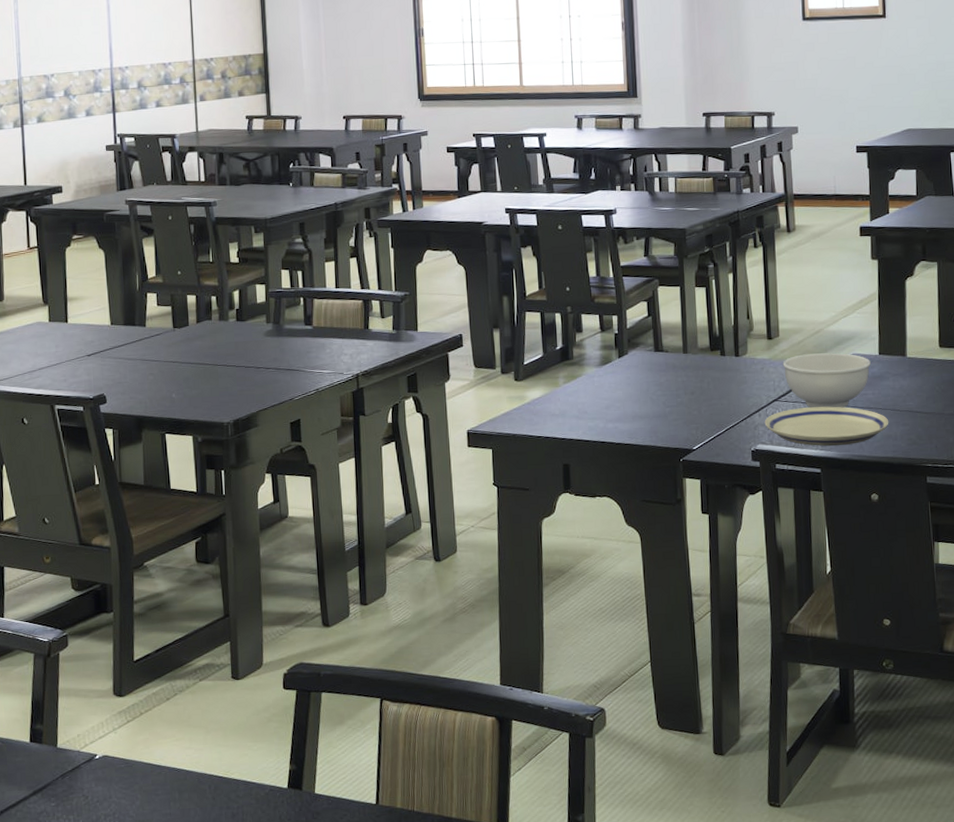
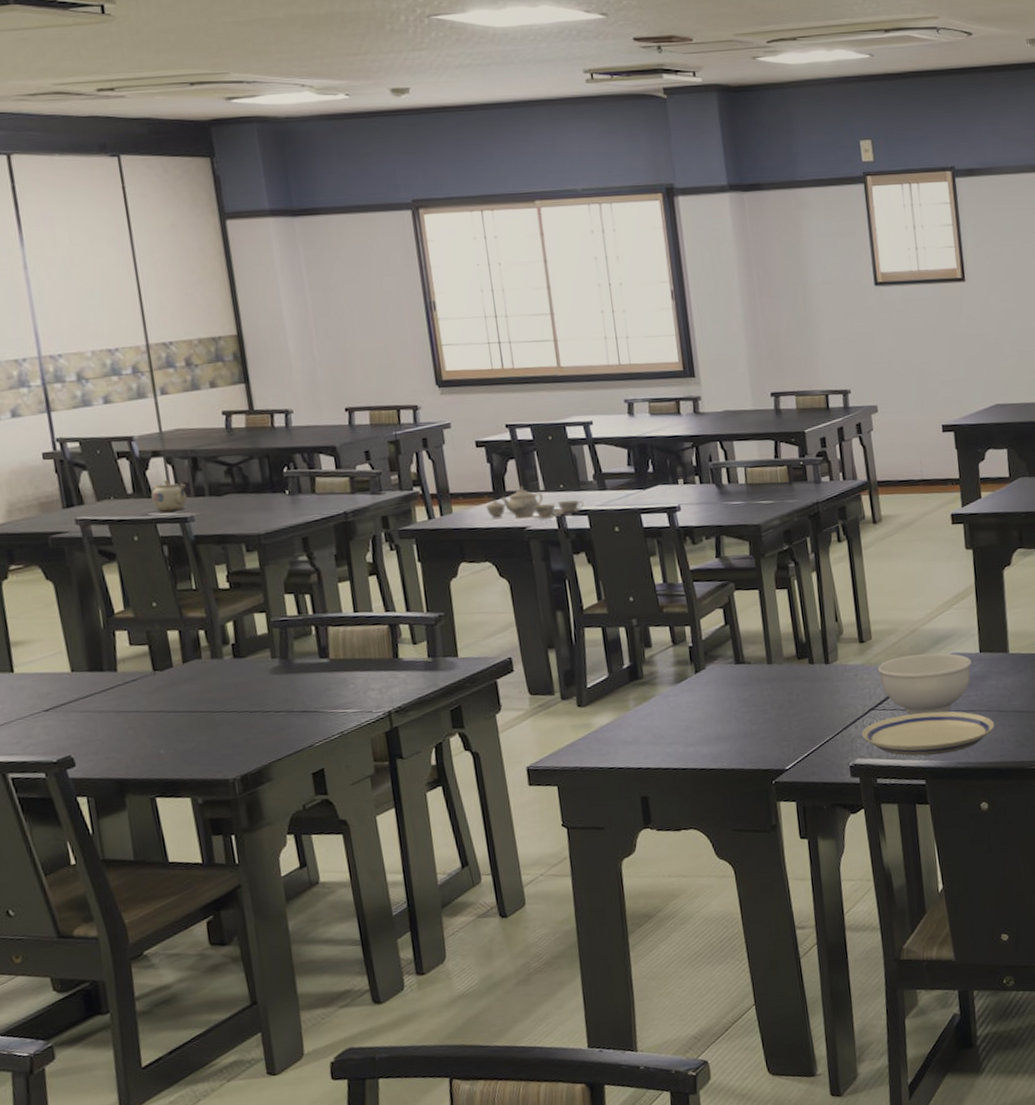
teapot: none [185,171,213,197] -> present [151,480,187,512]
tea set: none [451,187,534,217] -> present [486,487,584,521]

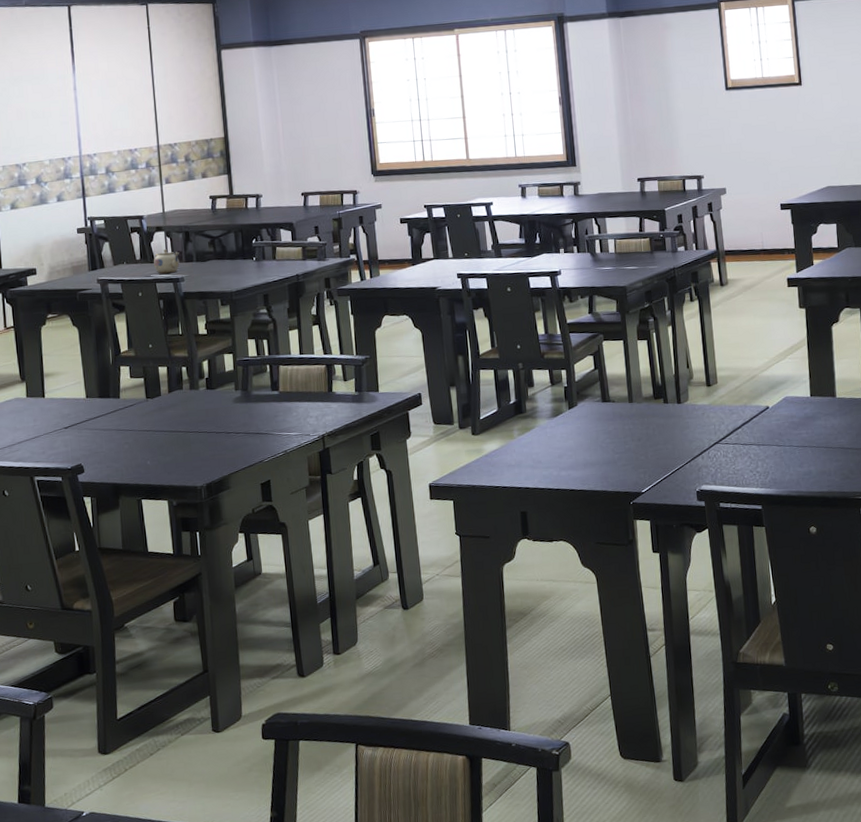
tea set: present [486,487,584,521] -> none [406,255,484,282]
plate: present [861,711,995,756] -> none [707,446,823,484]
soup bowl: present [877,653,972,715] -> none [722,396,803,449]

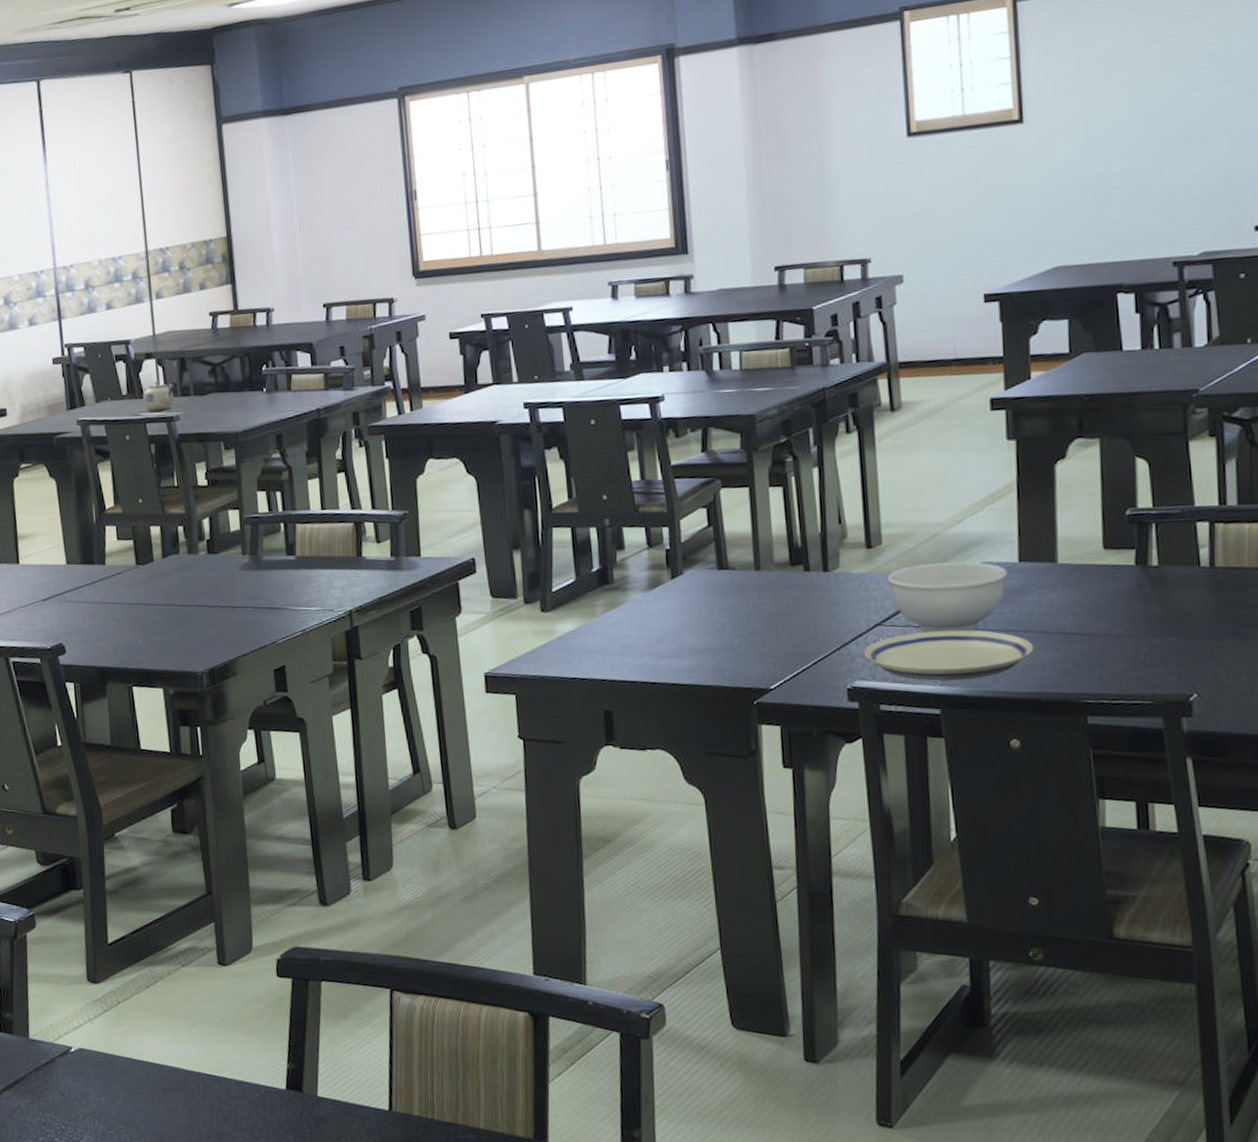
plate: none [707,446,823,484] -> present [864,629,1034,681]
soup bowl: none [722,396,803,449] -> present [887,561,1008,634]

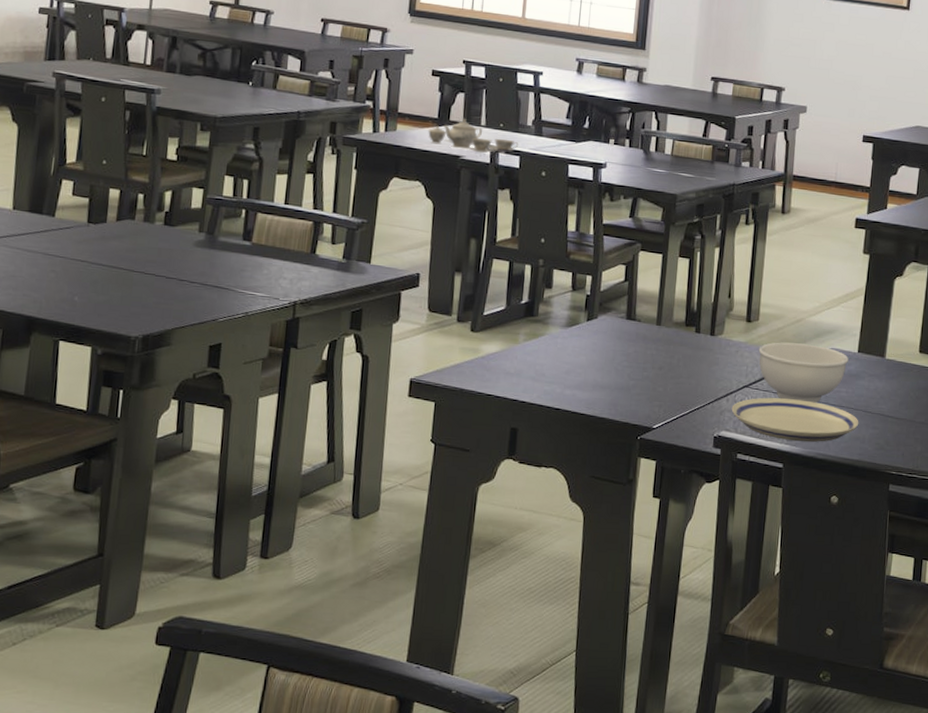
teapot: present [143,381,174,412] -> none [127,52,161,82]
tea set: none [457,379,559,414] -> present [428,119,519,154]

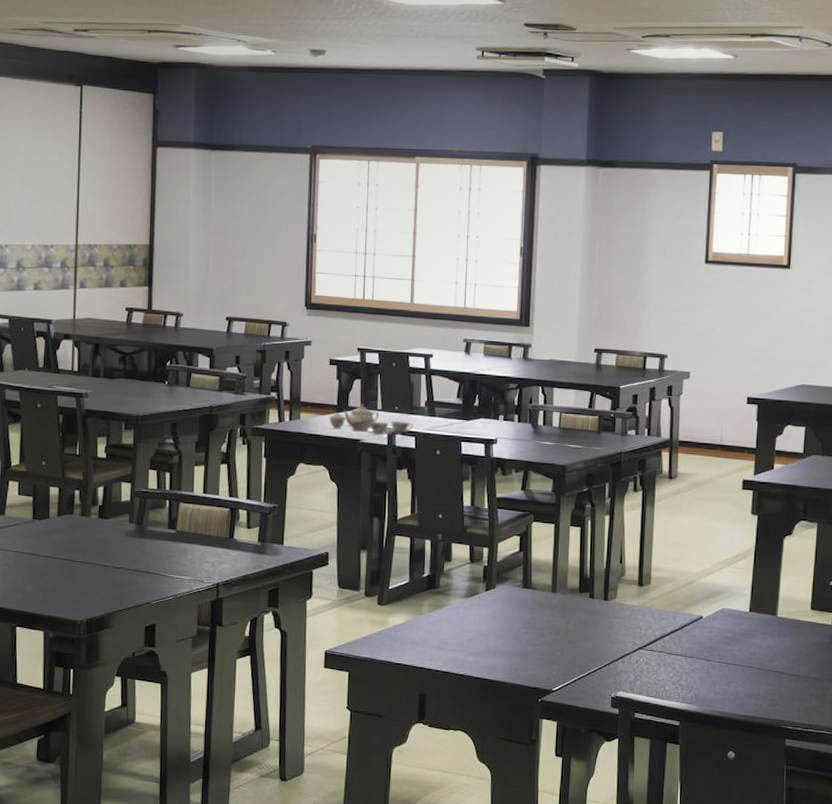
plate: present [731,397,859,442] -> none [627,658,753,700]
soup bowl: present [758,342,849,403] -> none [651,604,740,662]

